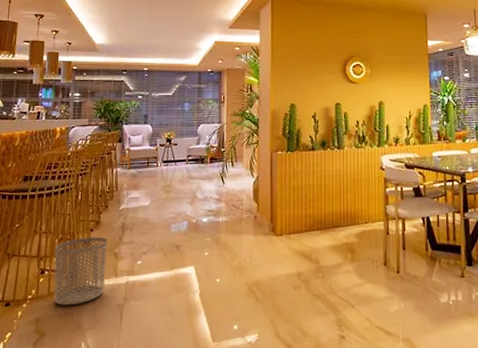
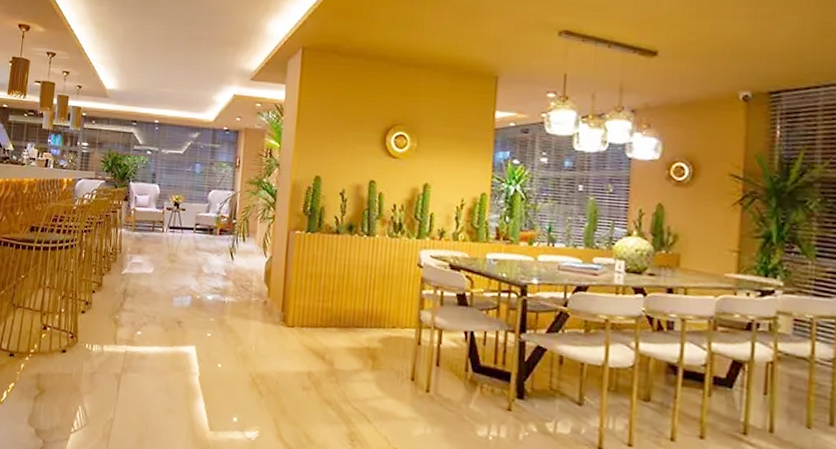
waste bin: present [54,236,108,306] -> none [55,298,109,367]

